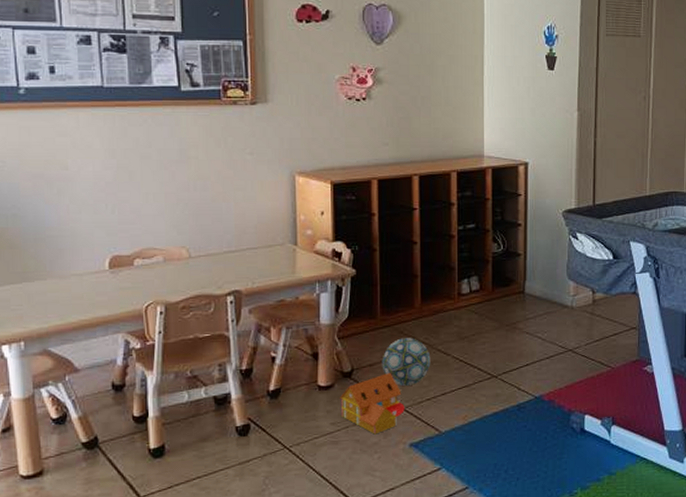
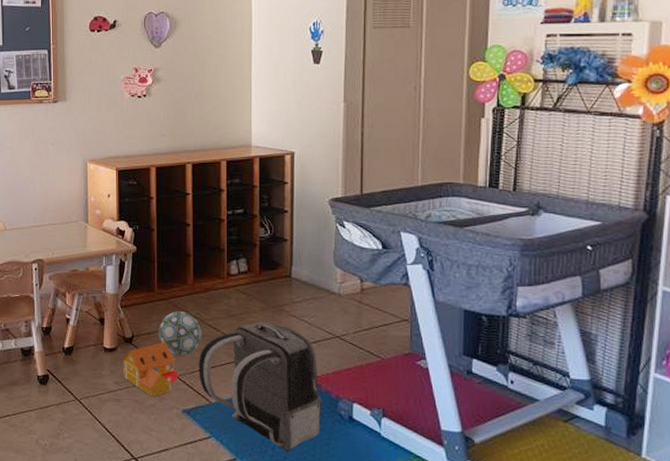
backpack: none [427,341,554,472] -> present [198,321,322,451]

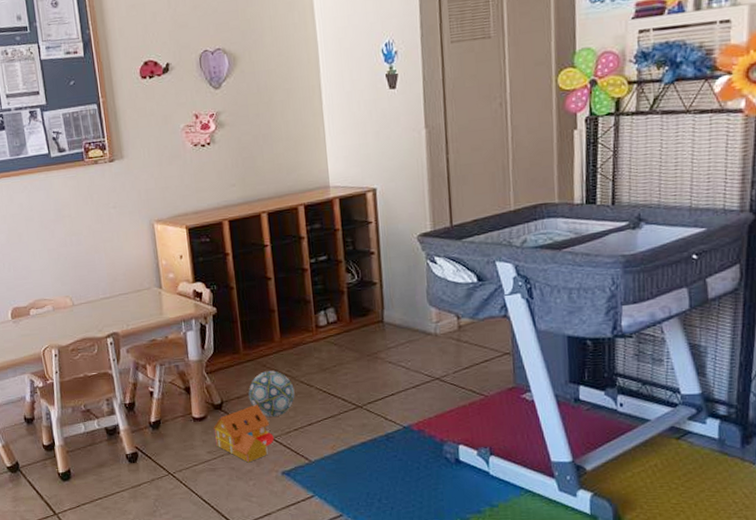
backpack: present [198,321,322,451] -> none [294,371,427,501]

